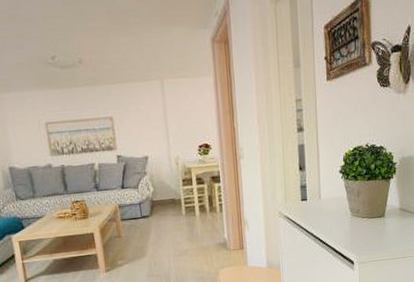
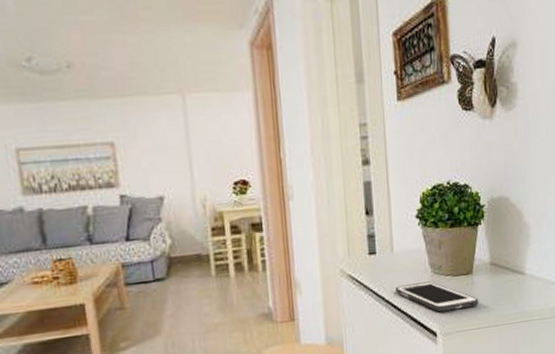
cell phone: none [321,222,389,246] -> present [395,281,479,312]

